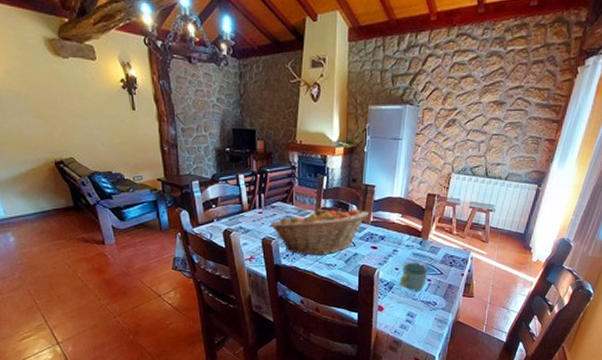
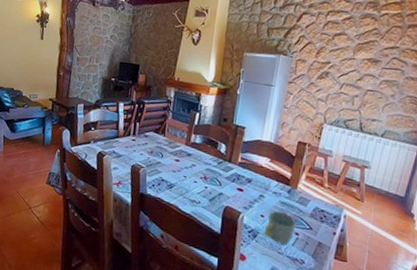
fruit basket: present [270,207,369,256] -> none [140,141,237,191]

